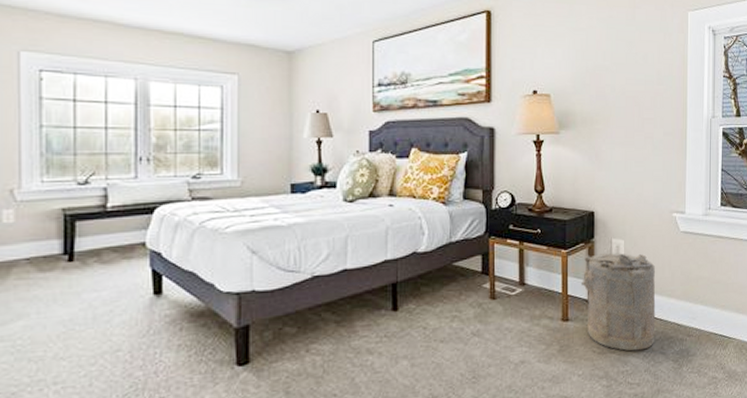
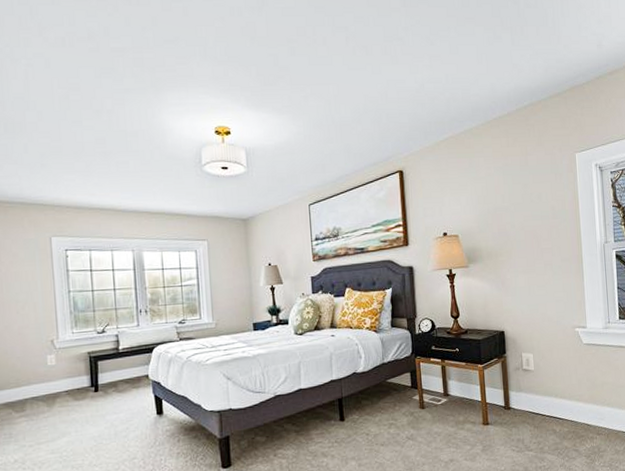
laundry hamper: present [580,253,656,351] -> none [497,365,567,449]

